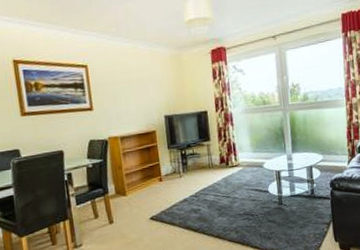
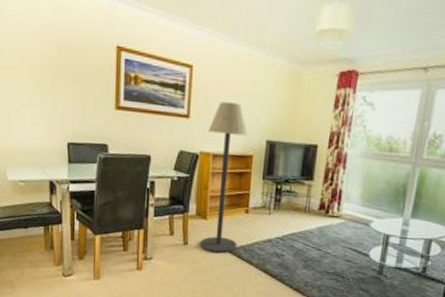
floor lamp: none [112,89,158,224] -> present [200,102,248,253]

